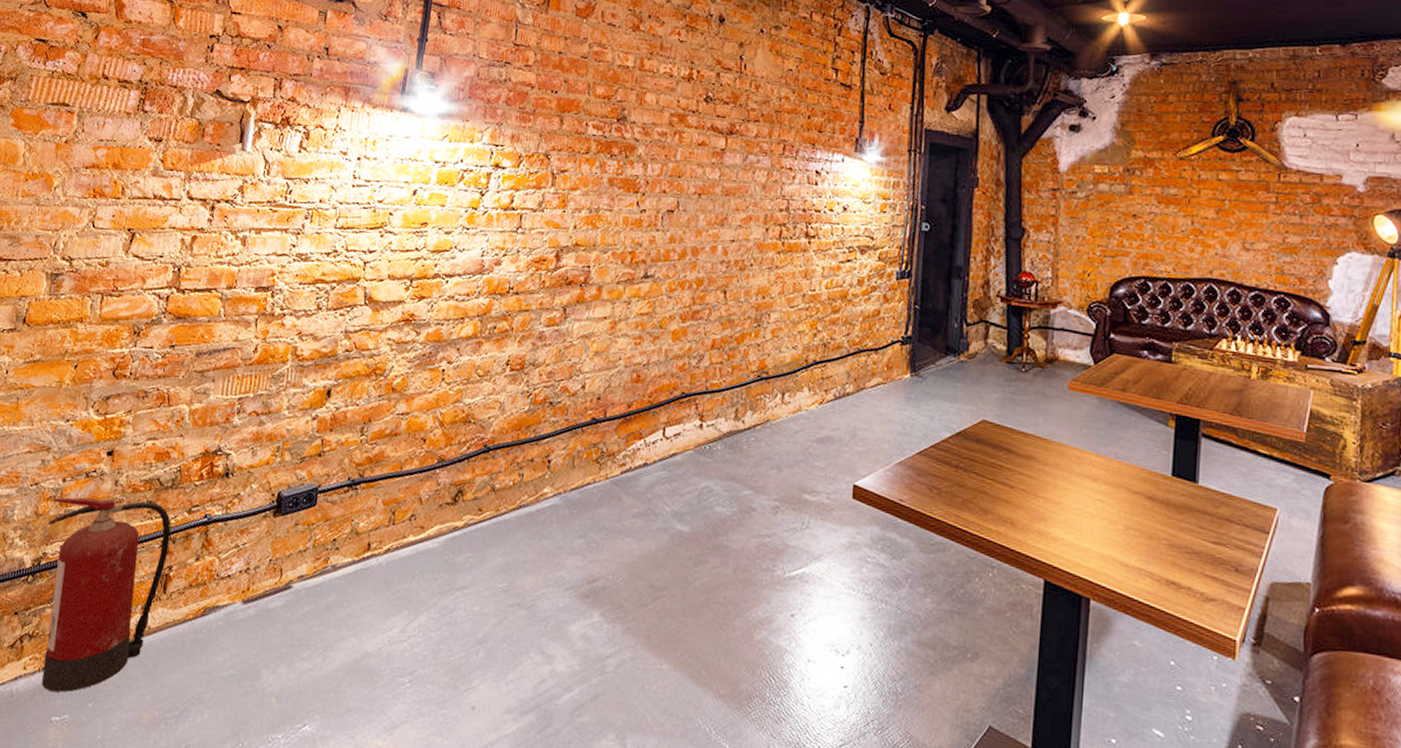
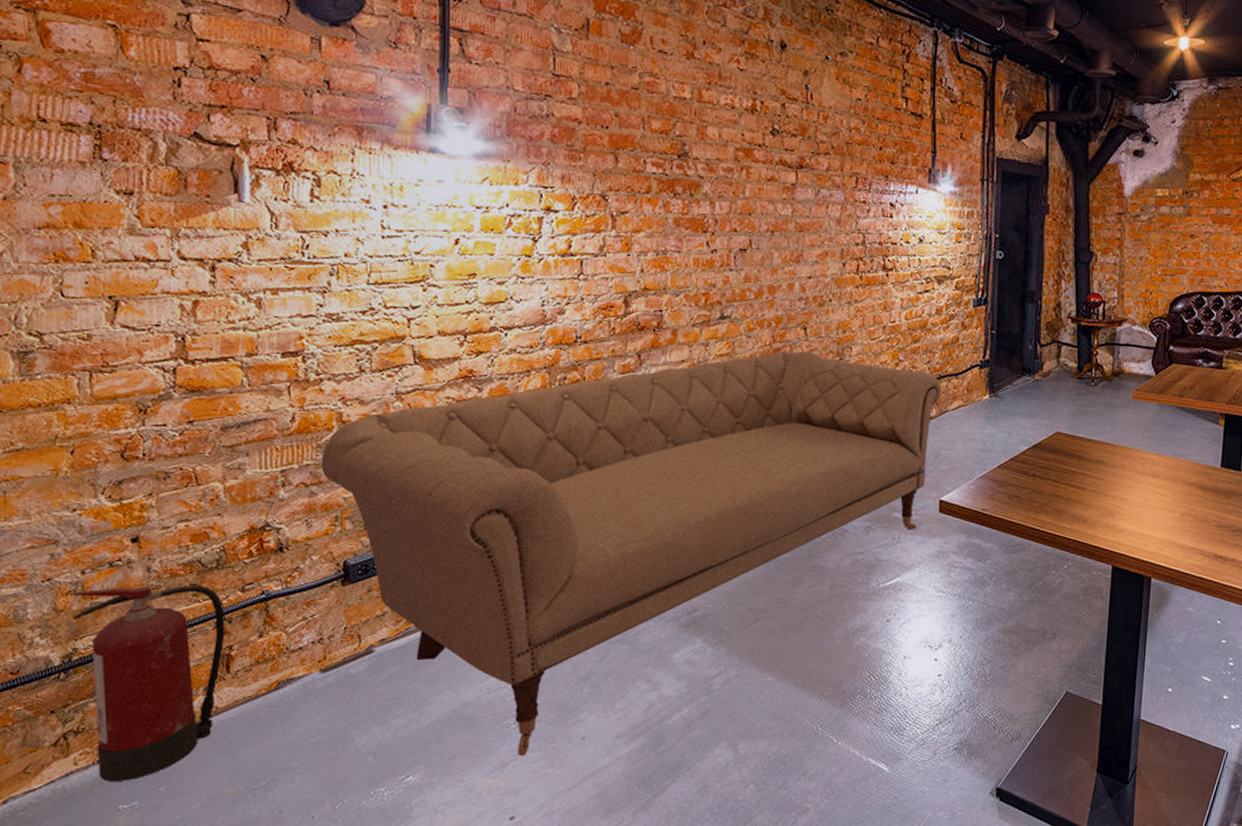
chesterfield sofa: none [272,314,860,719] -> present [321,352,941,755]

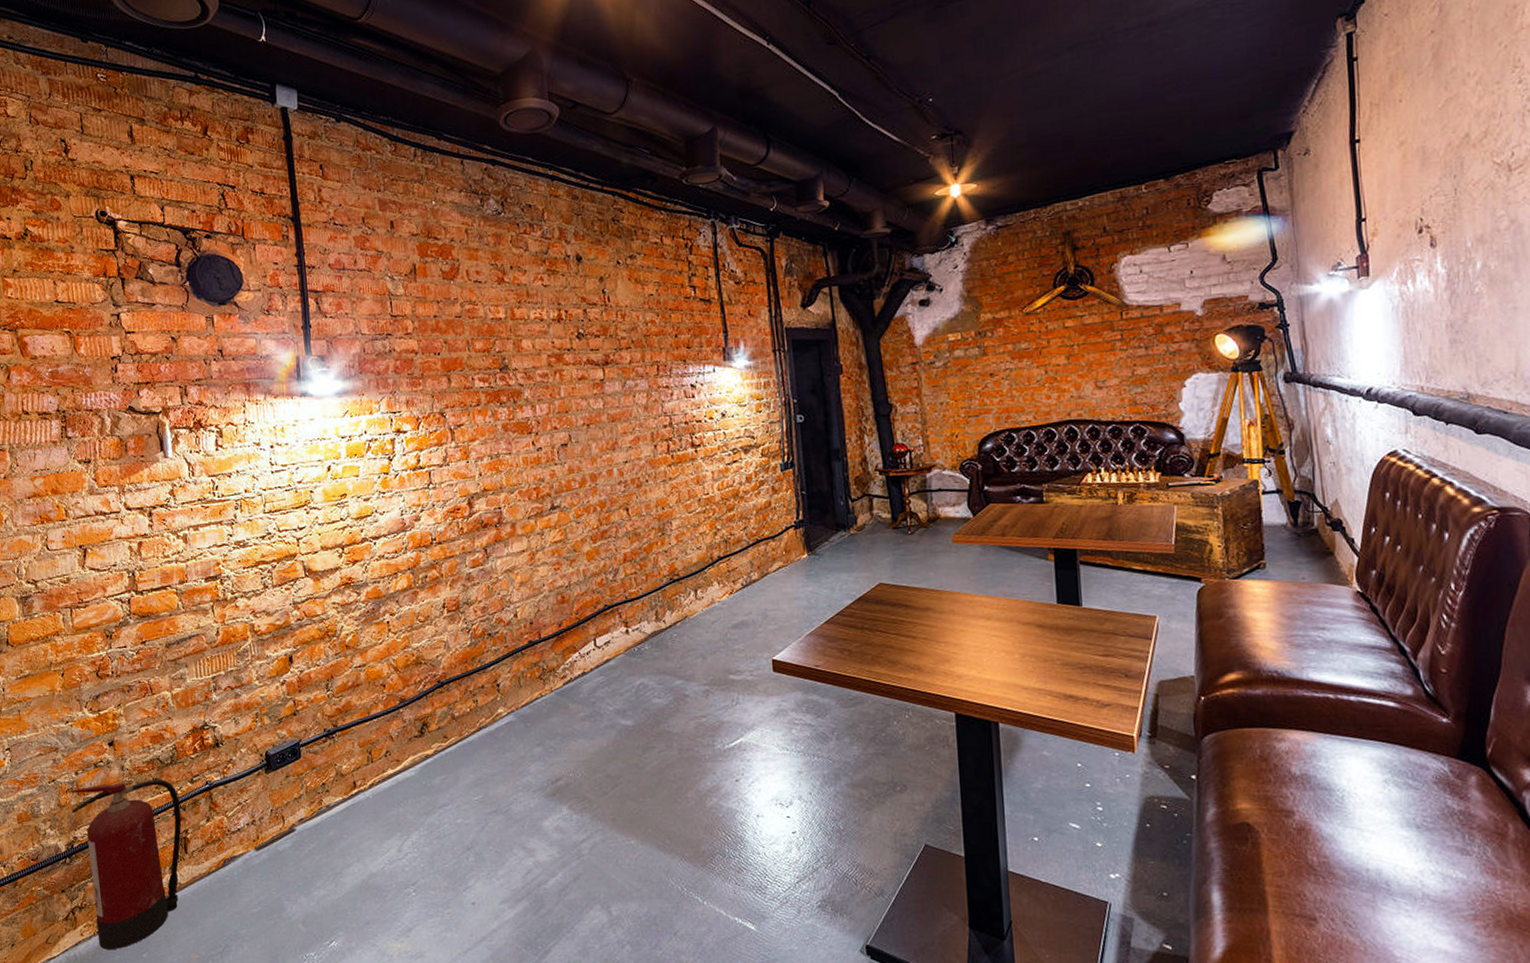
chesterfield sofa: present [321,352,941,755] -> none [241,531,761,921]

